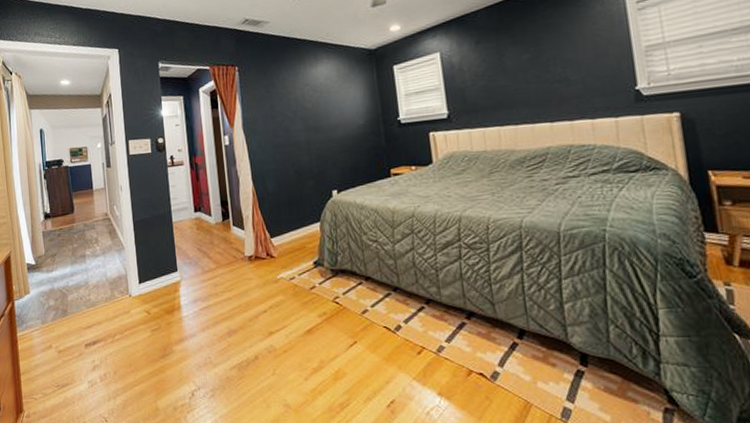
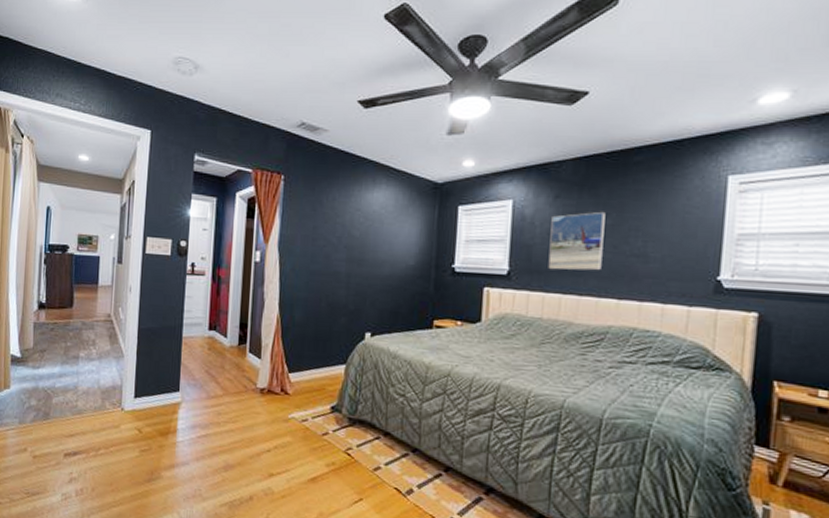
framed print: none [477,48,530,107] -> present [548,211,606,271]

